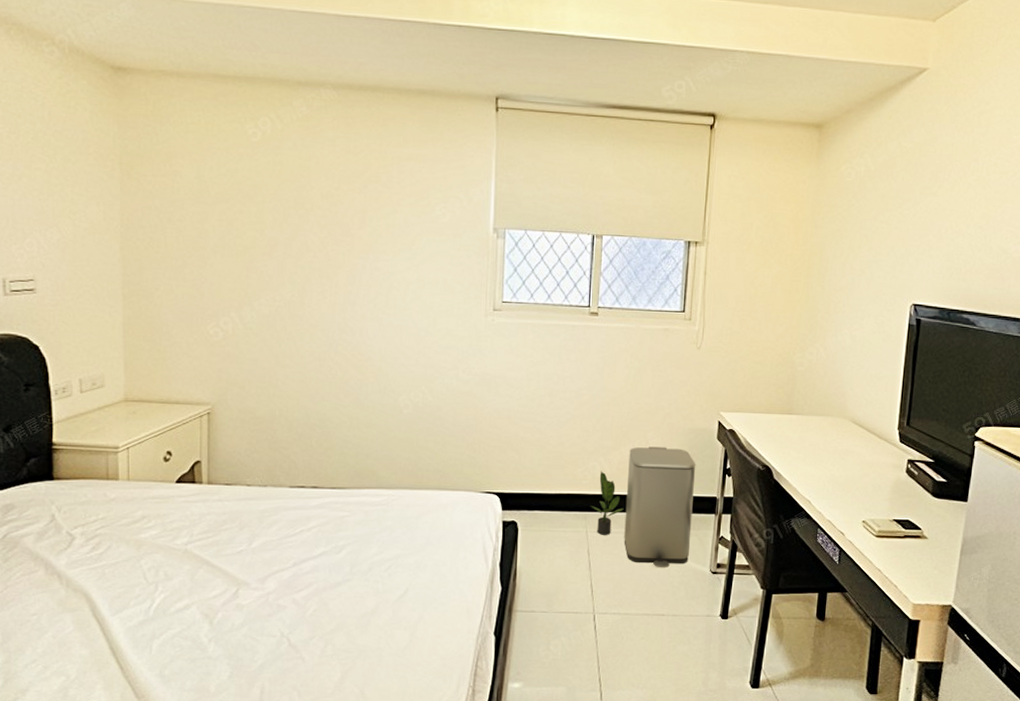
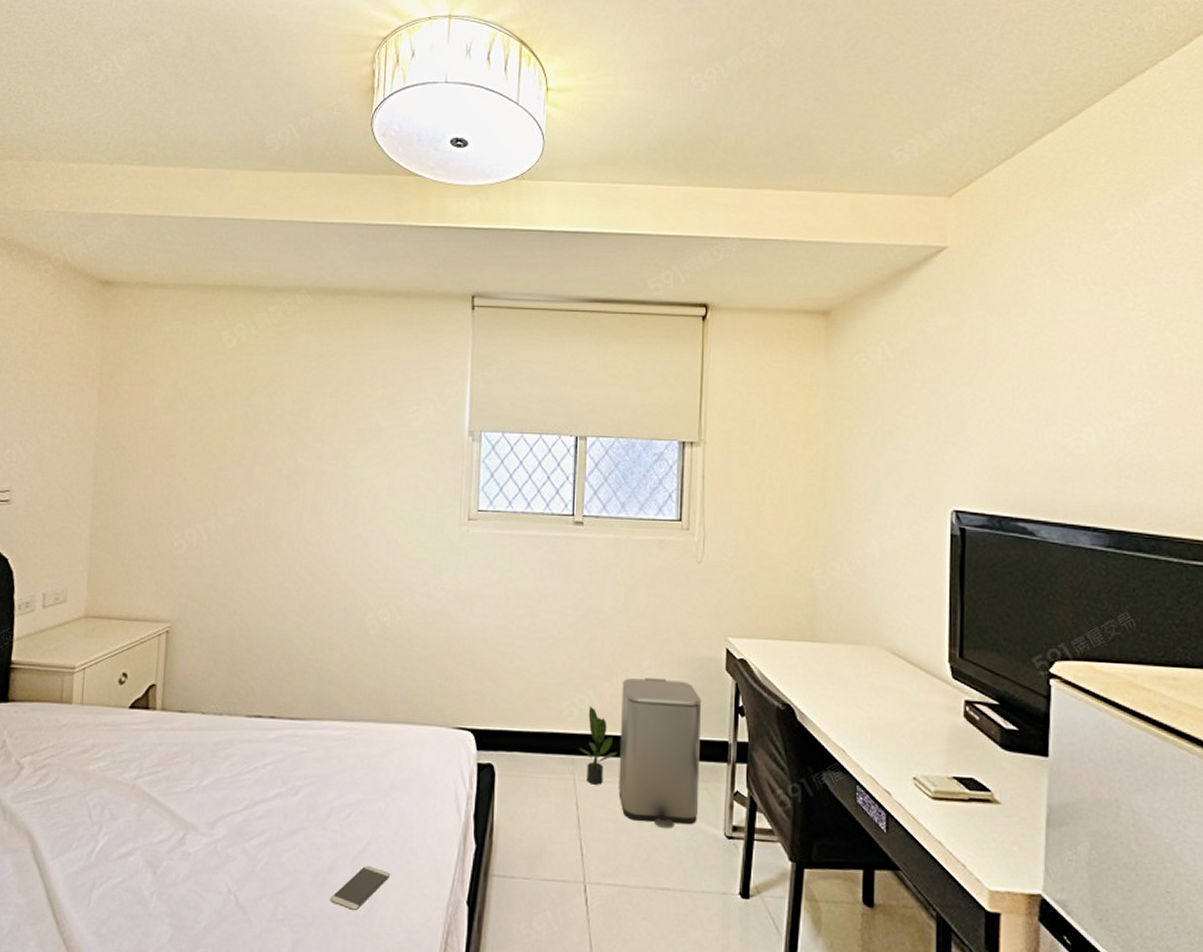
smartphone: none [374,608,426,645] -> present [330,866,390,911]

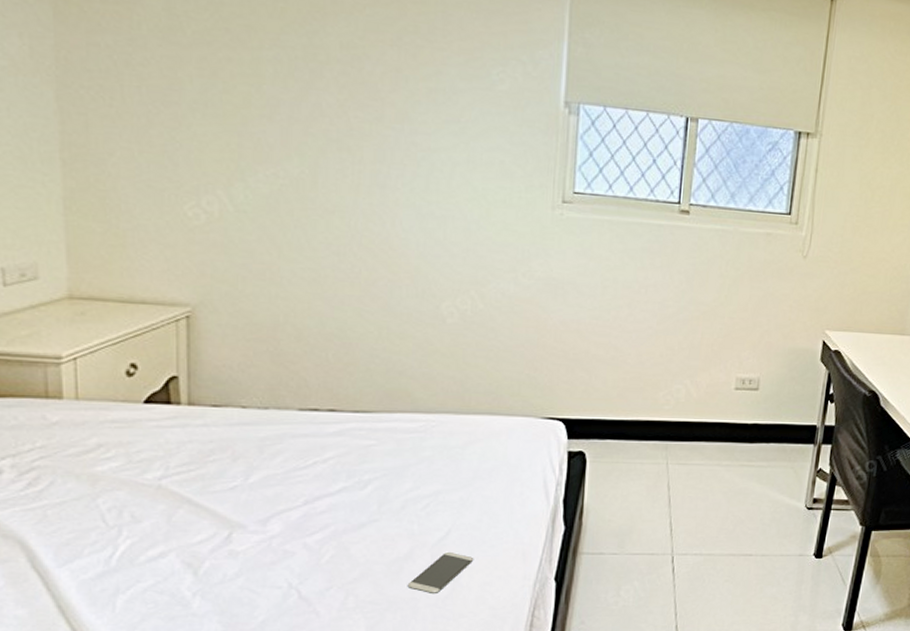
potted plant: present [579,706,618,785] -> none [673,395,712,468]
pedal bin: present [618,678,702,830] -> none [709,368,796,504]

